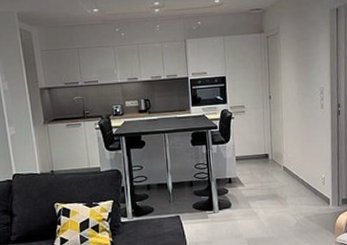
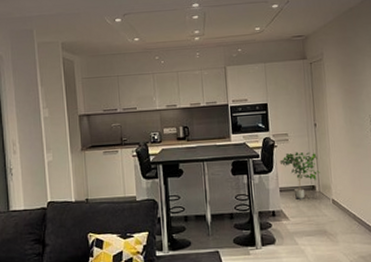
potted plant: none [236,123,273,168] -> present [279,152,320,200]

